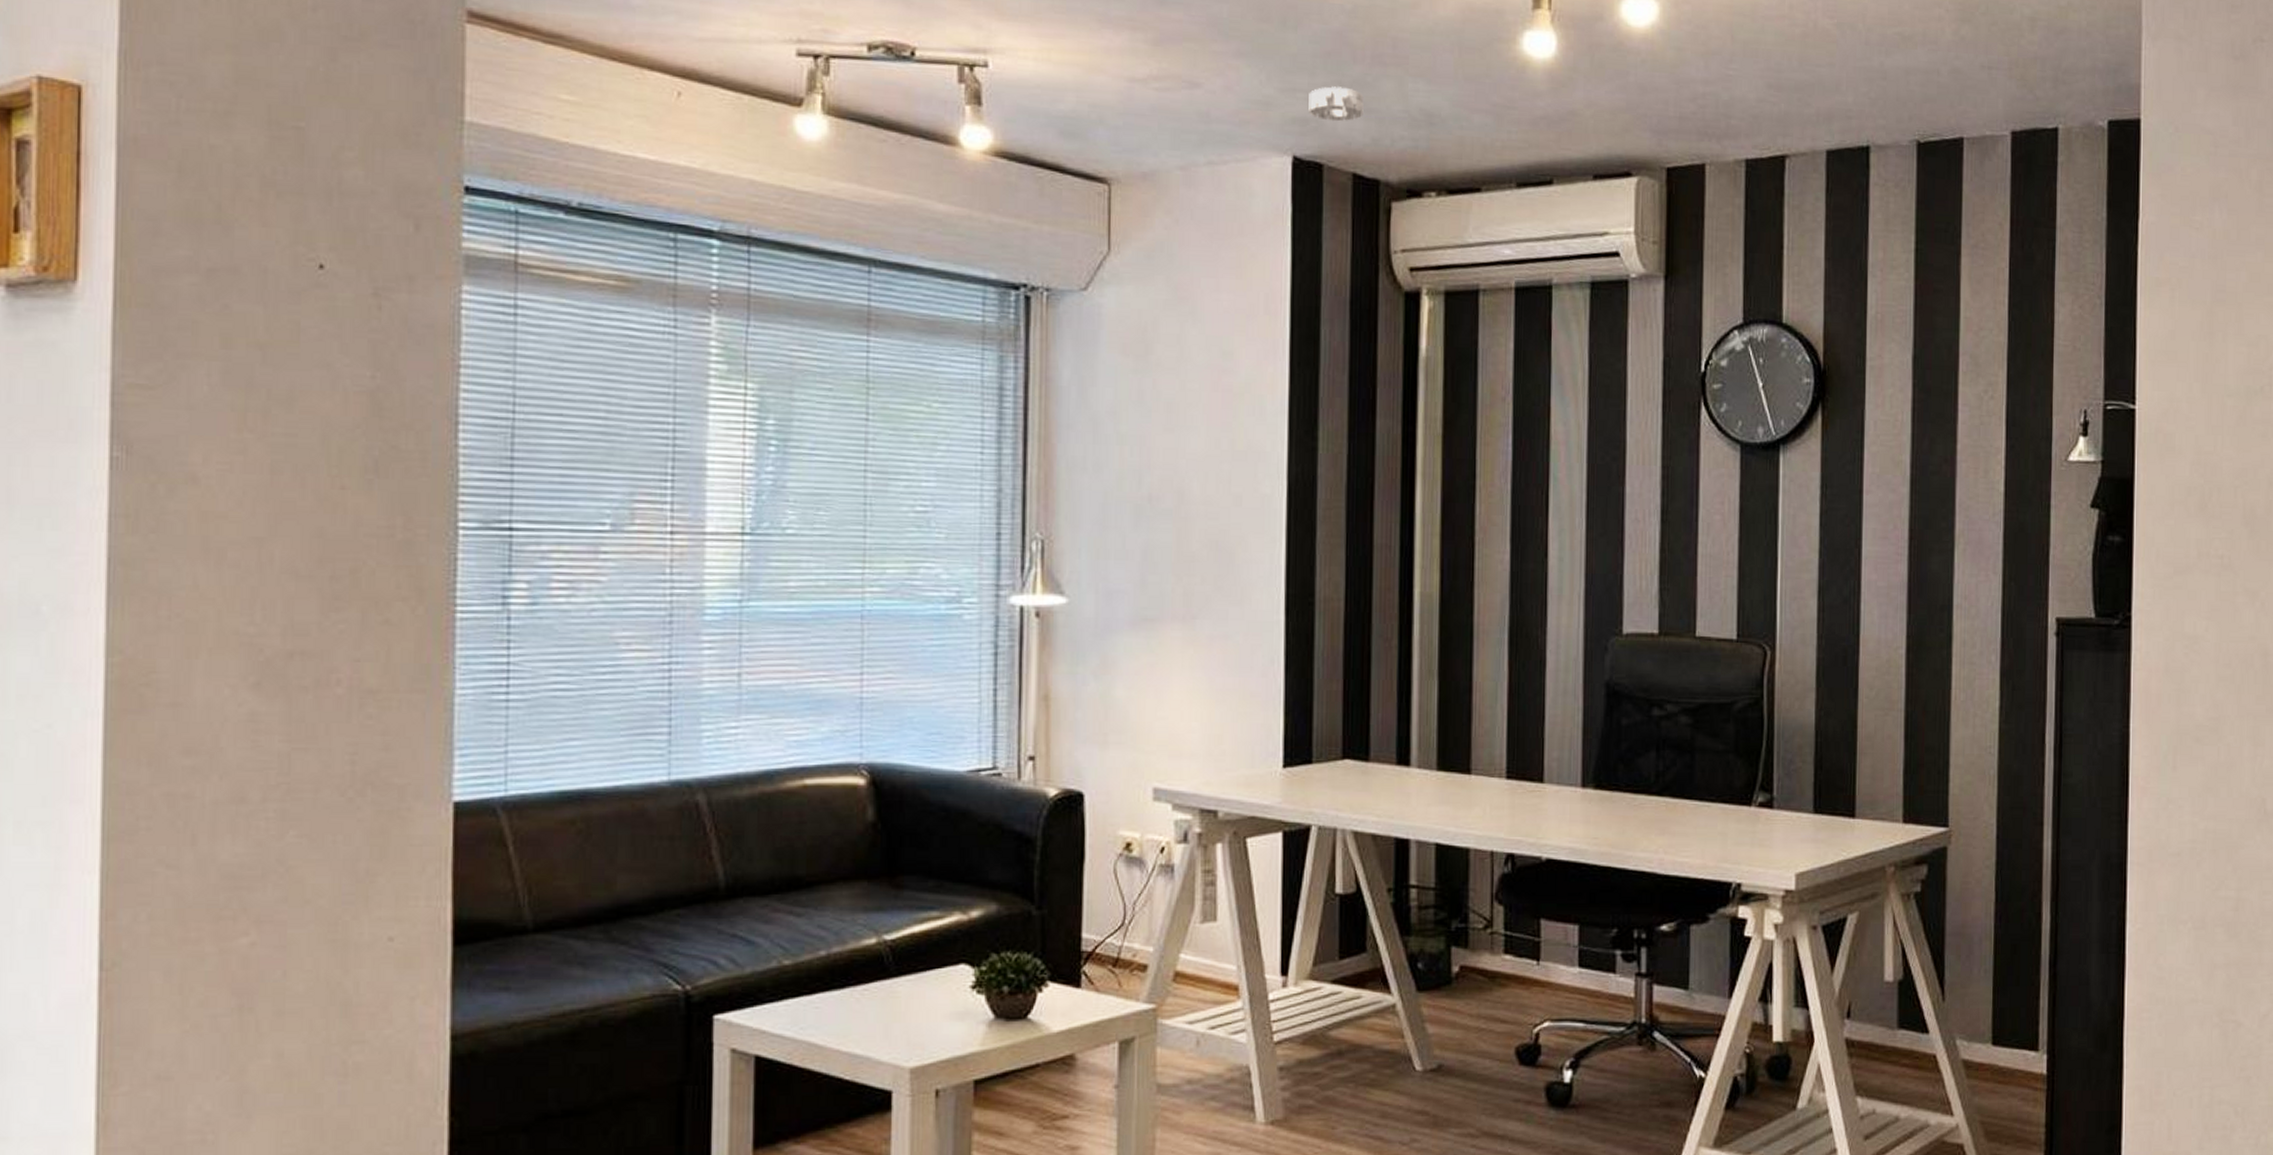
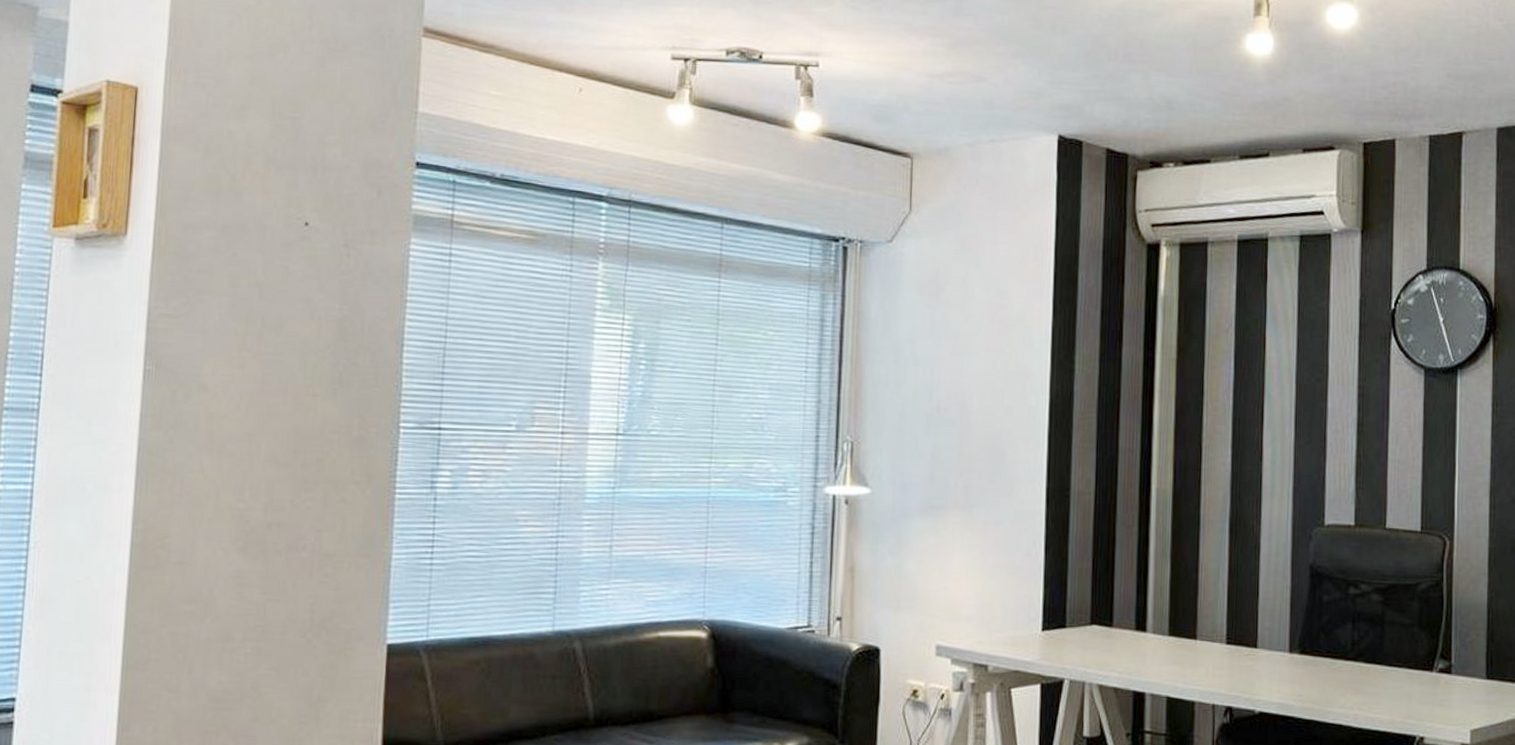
smoke detector: present [1308,86,1364,122] -> none [1072,79,1116,108]

